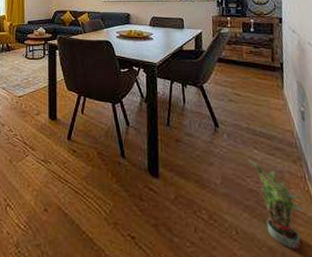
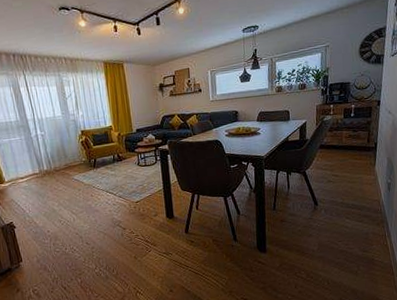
potted plant: present [245,157,304,250] -> none [339,226,382,288]

